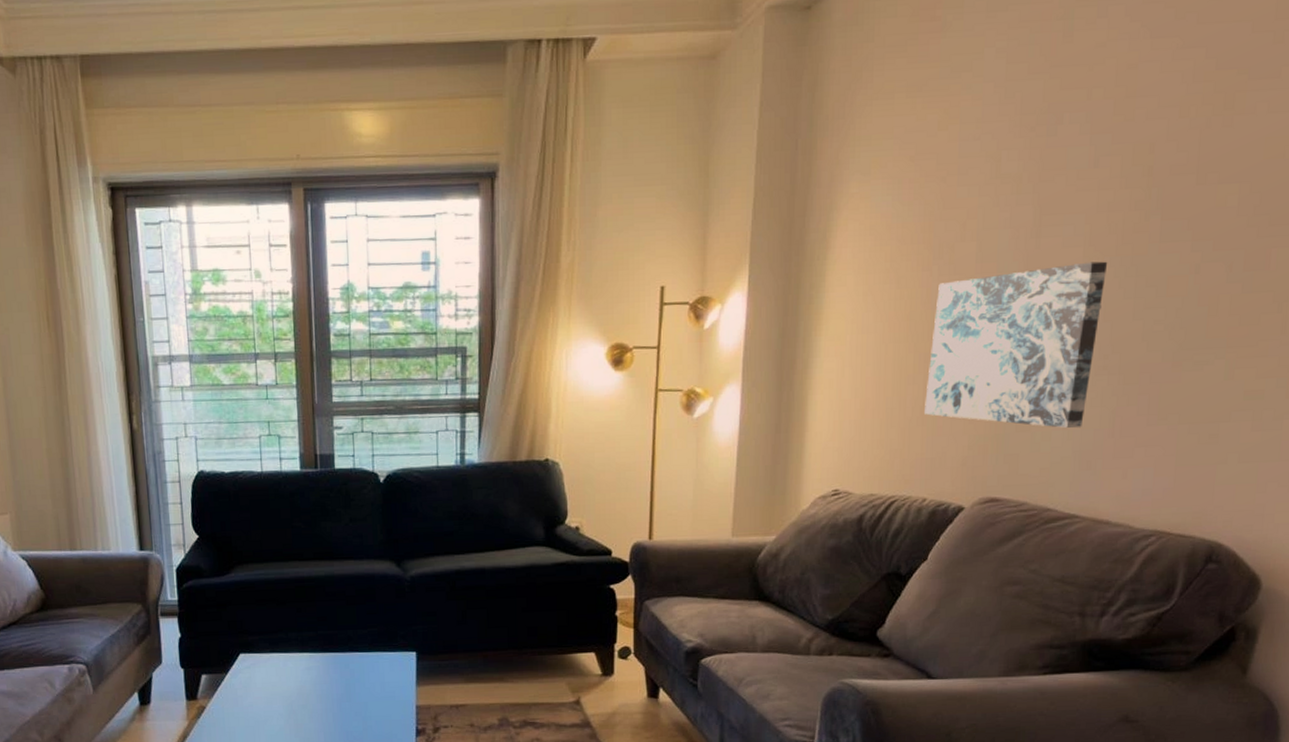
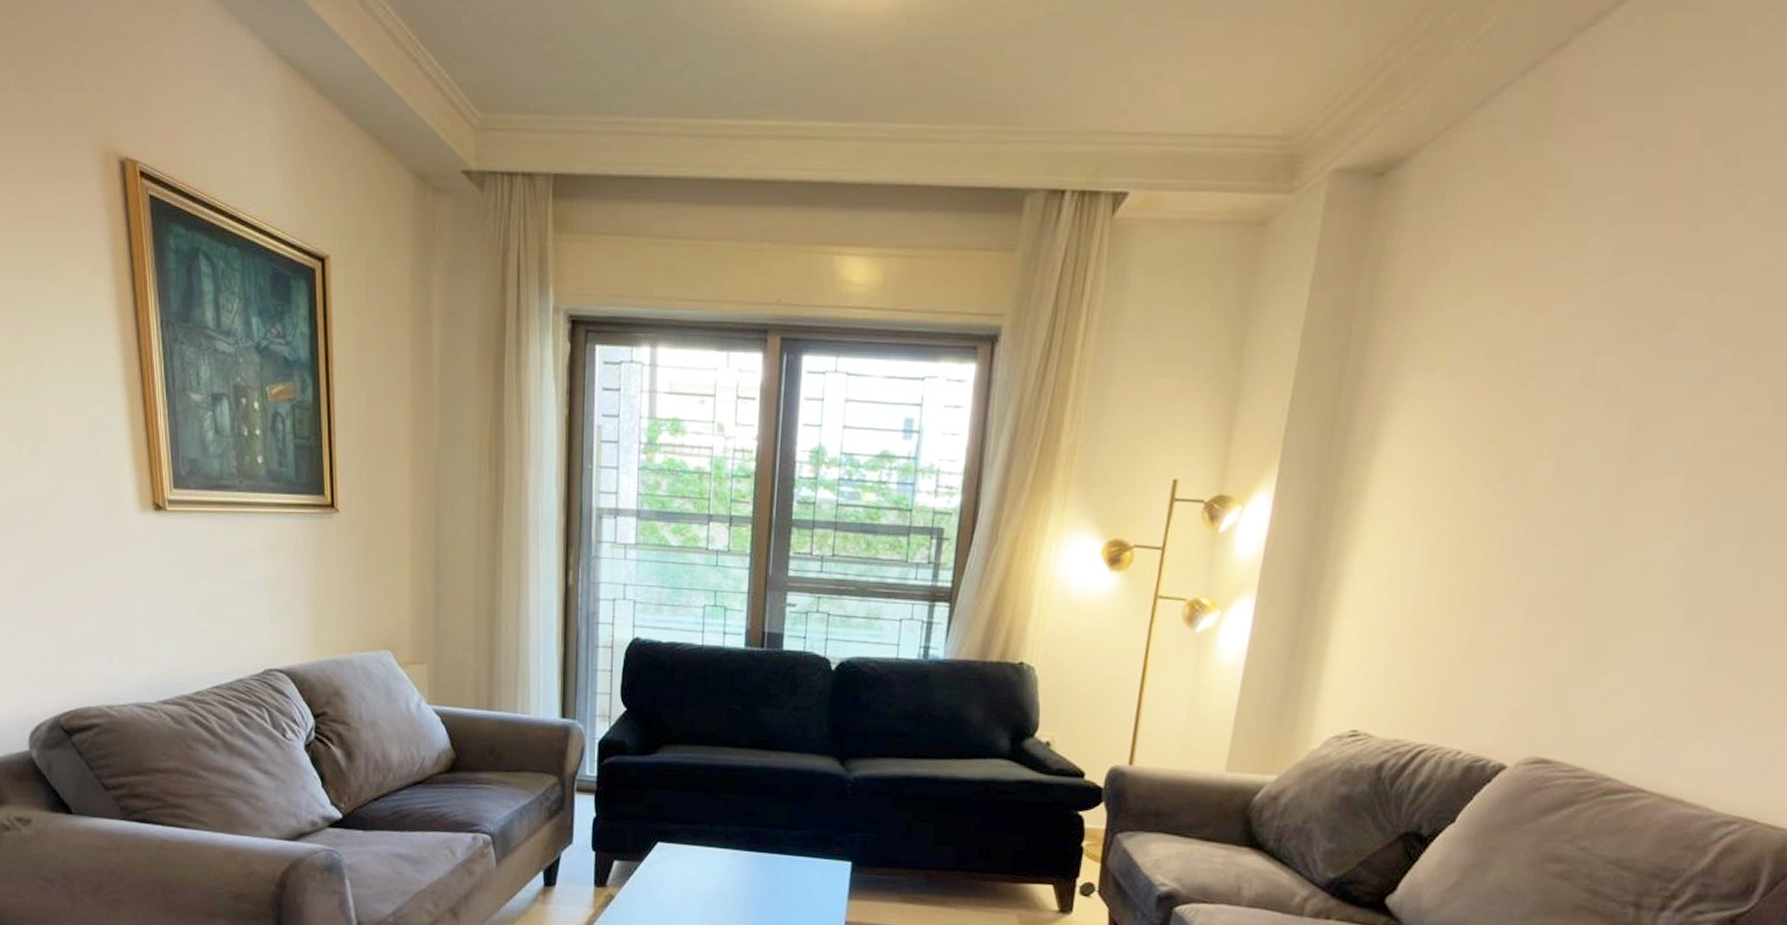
wall art: present [925,261,1108,429] -> none [1470,494,1714,688]

